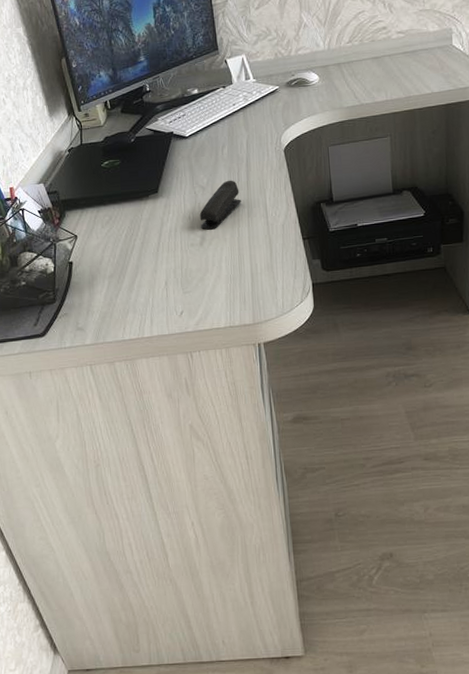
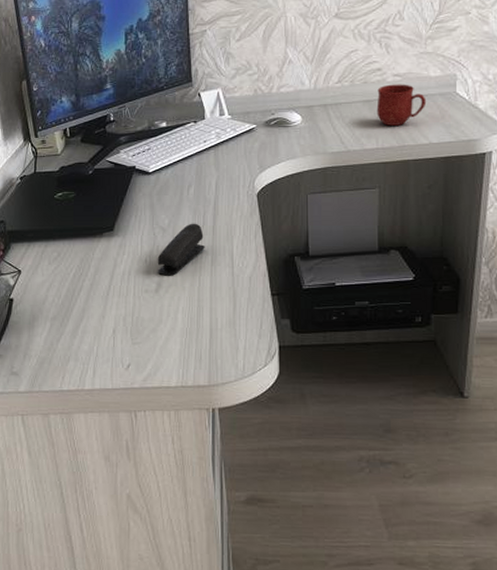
mug: none [384,40,427,79] -> present [376,84,427,126]

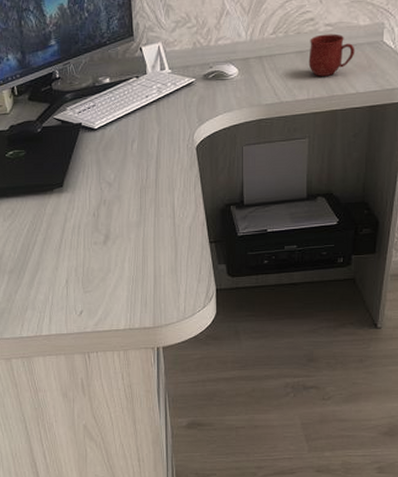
stapler: present [157,223,205,276] -> none [104,177,148,228]

